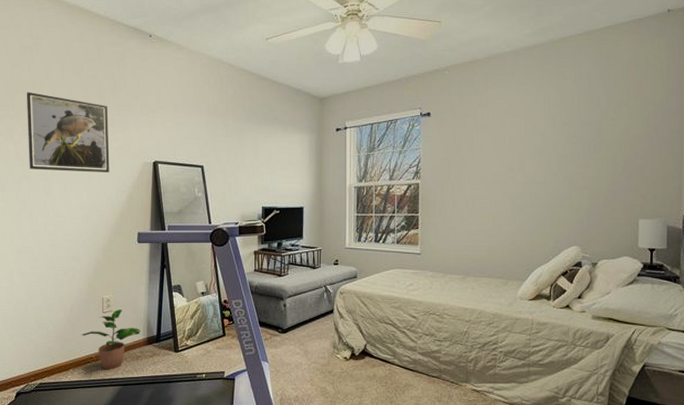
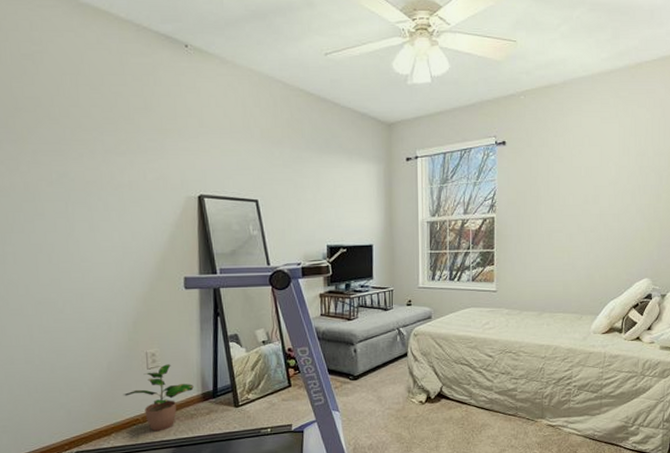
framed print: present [26,92,110,173] -> none [31,111,146,210]

